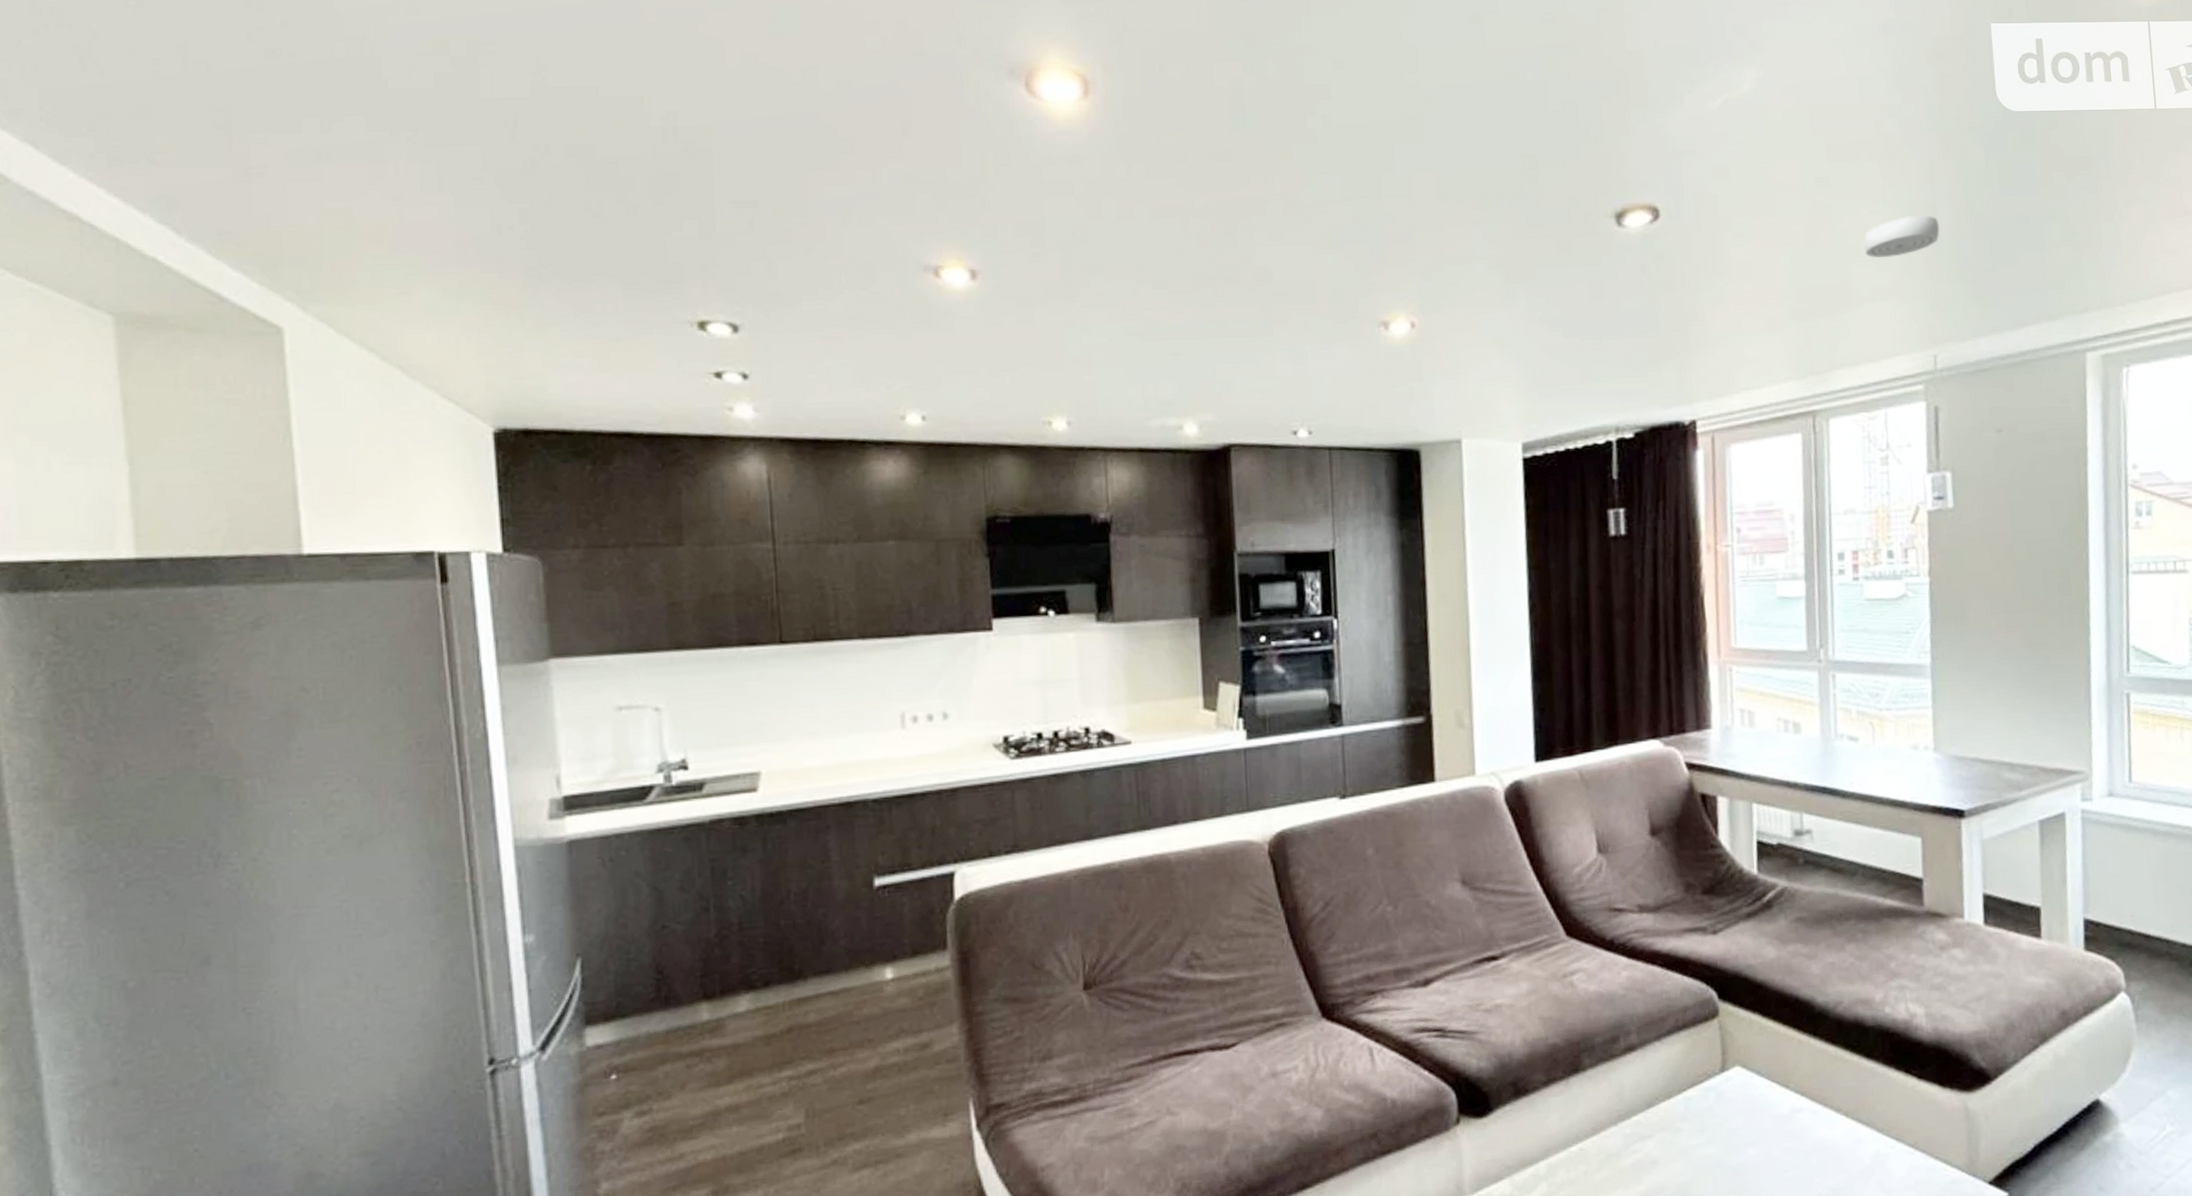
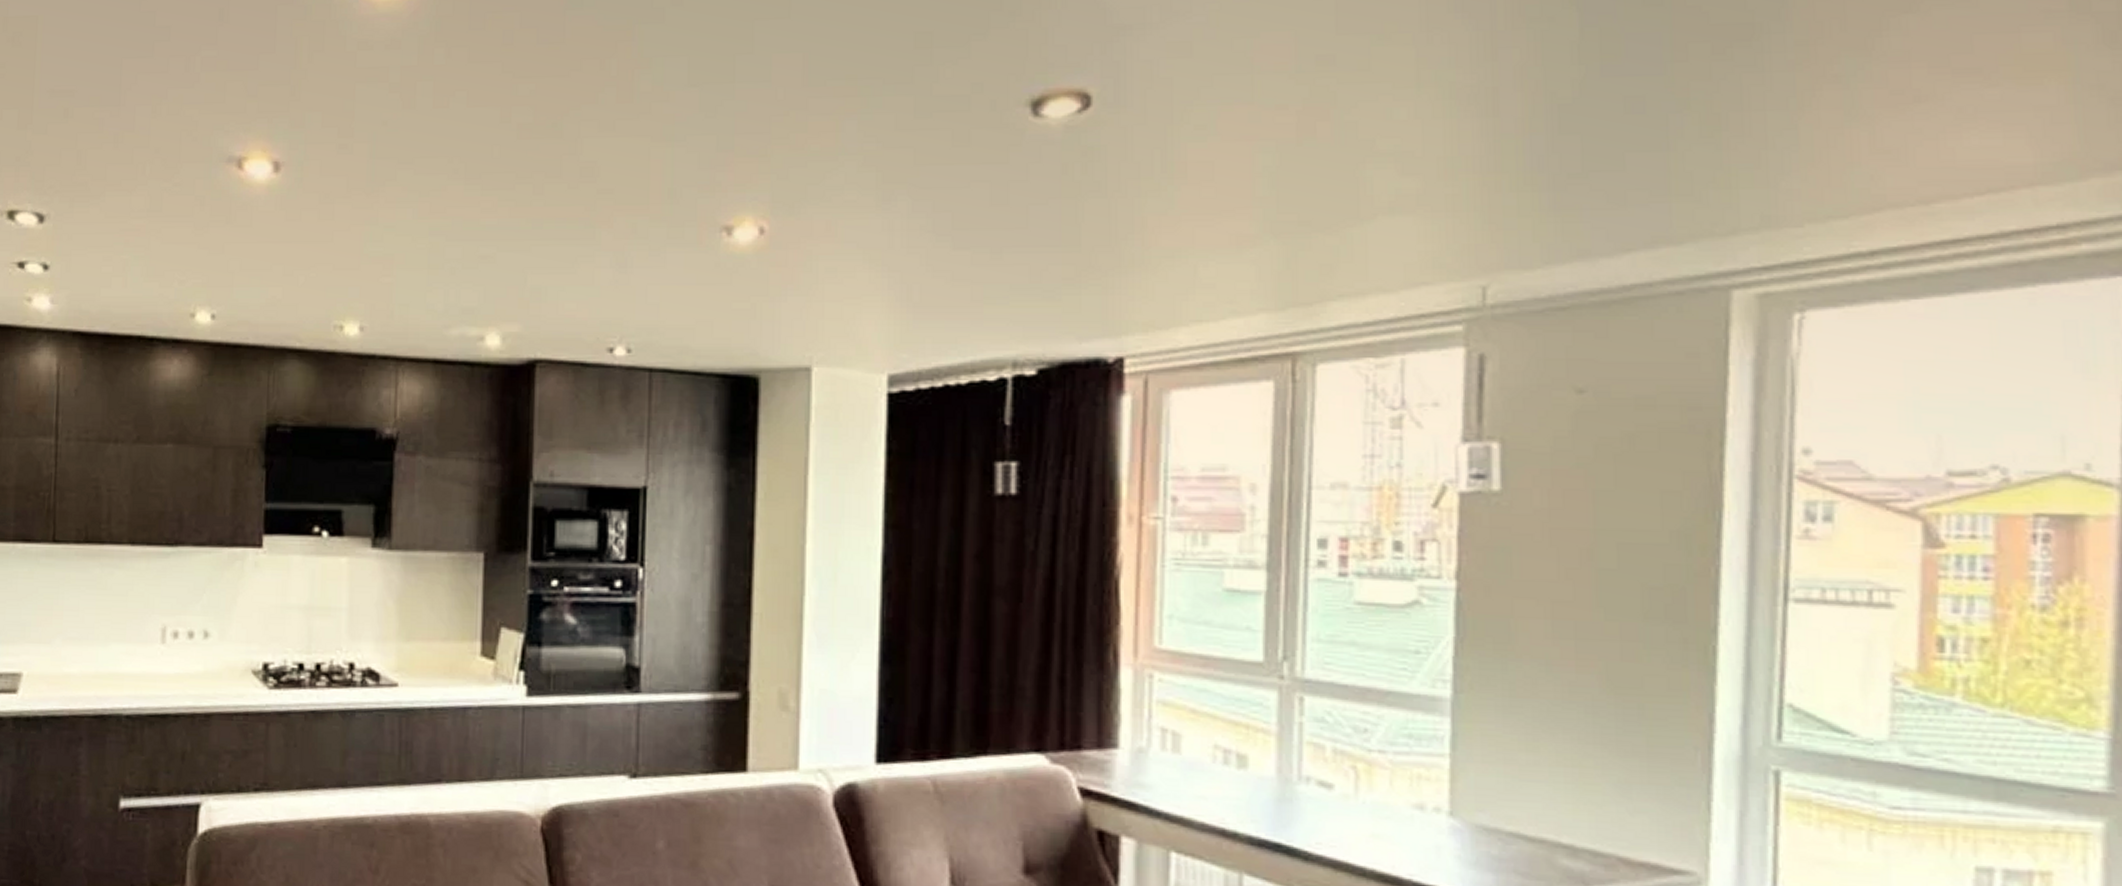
smoke detector: present [1863,215,1940,257] -> none [1383,102,1502,157]

